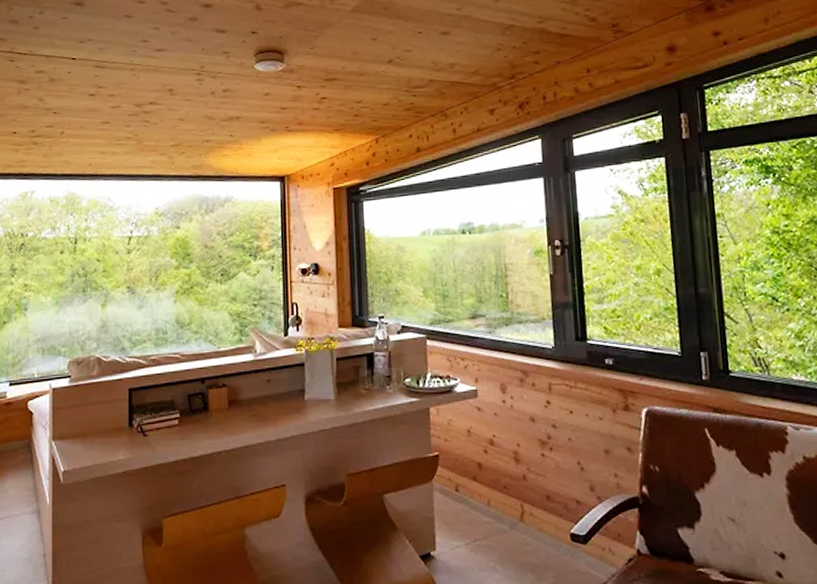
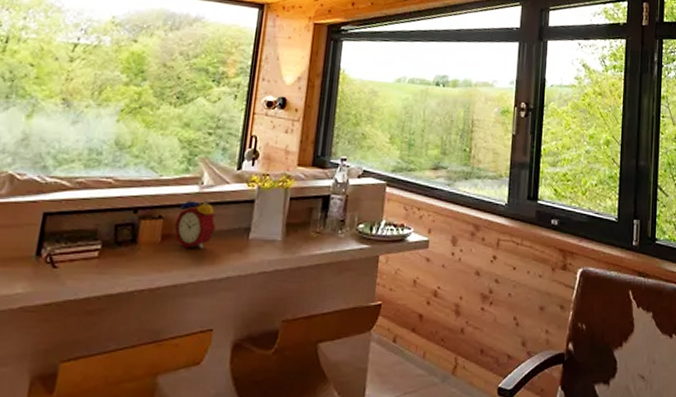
alarm clock: none [238,361,273,412] -> present [174,193,216,248]

